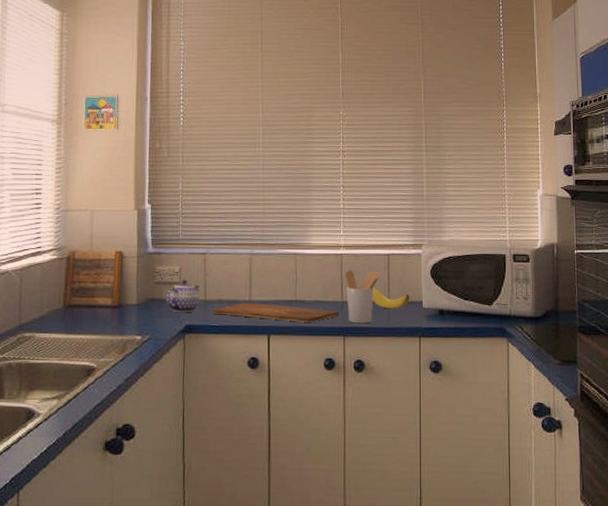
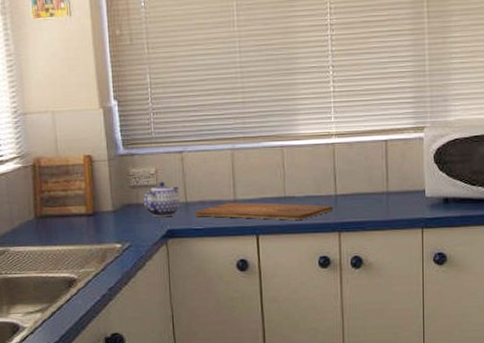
utensil holder: present [344,270,381,324] -> none [337,160,378,218]
banana: present [372,286,409,309] -> none [369,176,410,201]

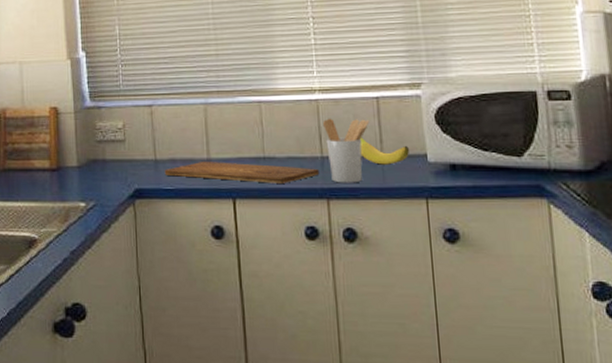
teapot: present [143,181,181,217] -> none [109,136,149,174]
utensil holder: none [337,160,378,218] -> present [322,118,370,183]
banana: none [369,176,410,201] -> present [359,137,409,165]

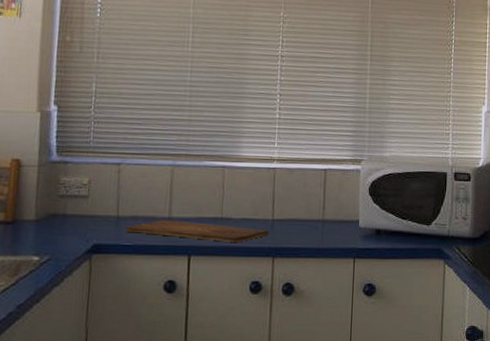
utensil holder: present [322,118,370,183] -> none [276,185,317,244]
banana: present [359,137,409,165] -> none [305,203,345,228]

